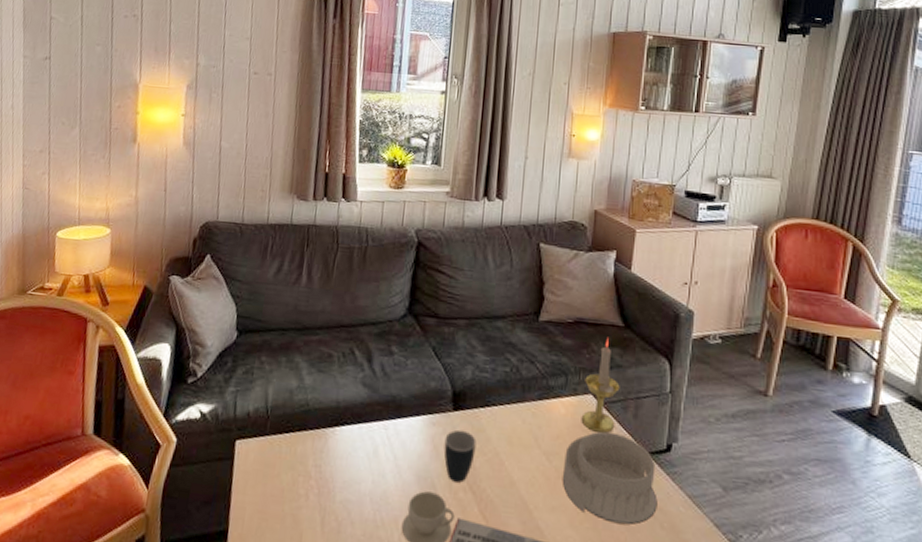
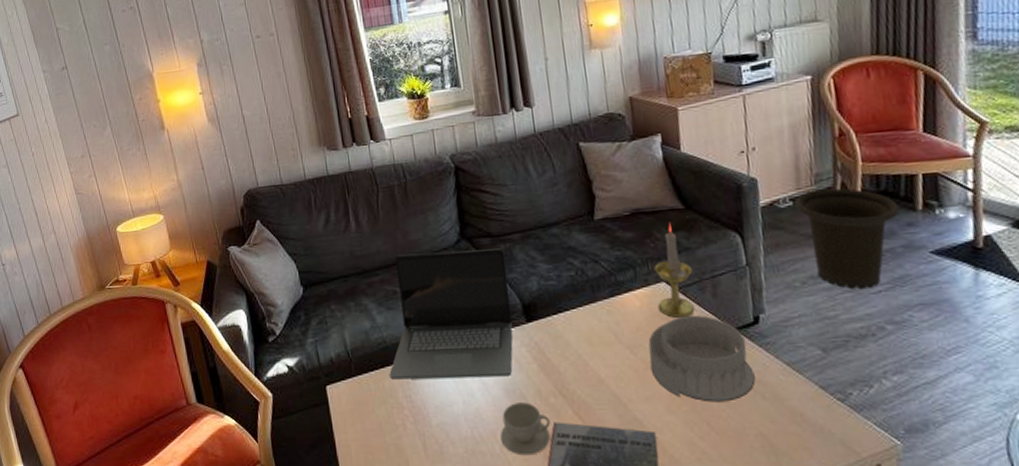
laptop: none [304,318,447,463] -> present [389,248,513,380]
mug: present [443,429,477,483] -> none [524,339,558,389]
basket: none [723,332,813,436] -> present [794,188,900,290]

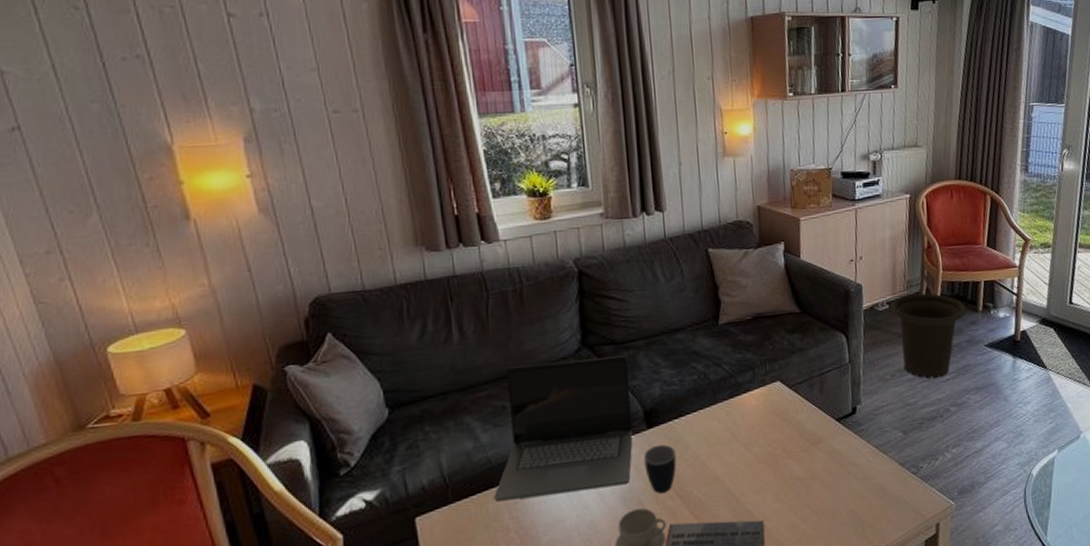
mug: none [524,339,558,389] -> present [643,444,677,494]
architectural model: present [648,315,756,403] -> none [762,409,850,488]
candlestick: present [654,223,695,318] -> none [771,326,804,414]

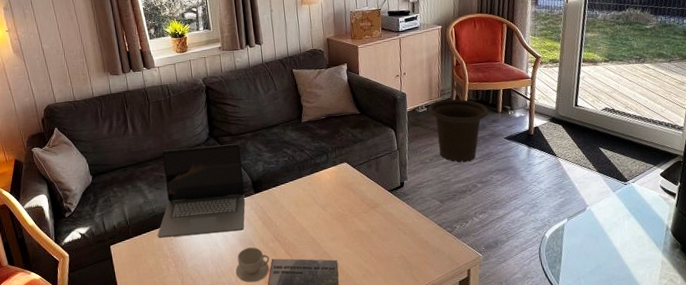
mug: present [643,444,677,494] -> none [253,204,276,238]

